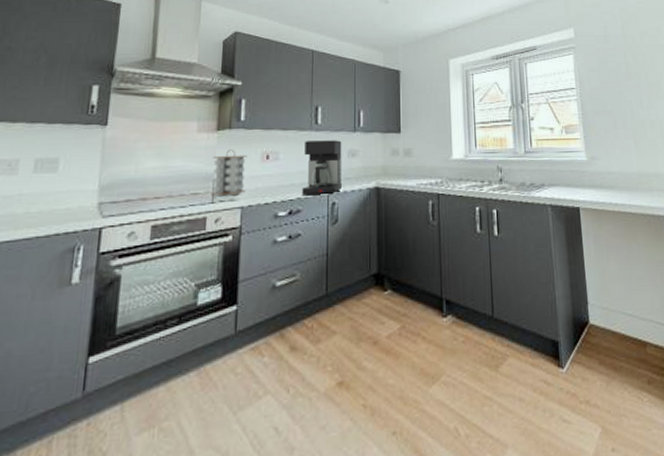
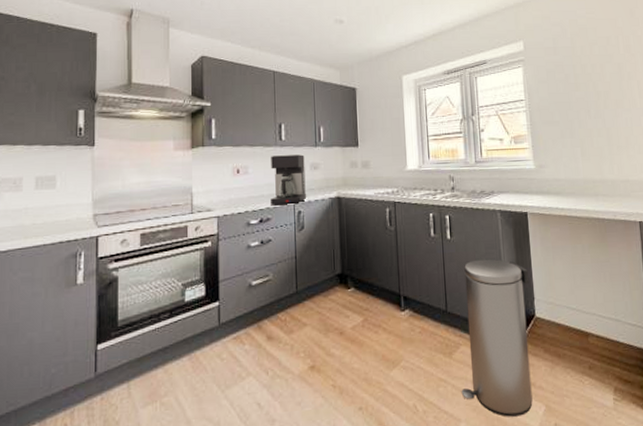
spice rack: present [211,149,248,196] -> none [190,165,221,207]
pedal bin: none [508,258,587,442] -> present [461,259,533,417]

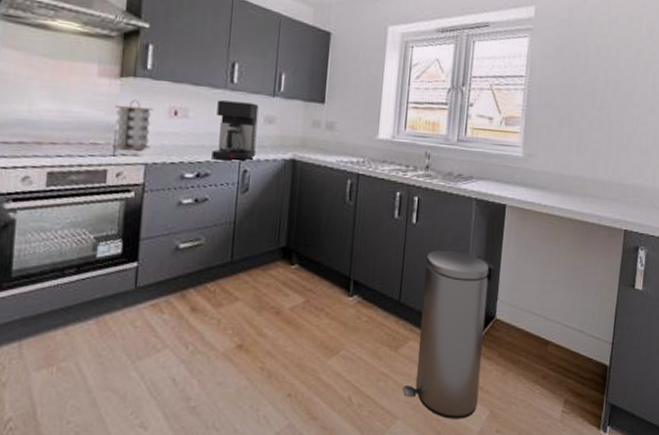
spice rack: none [190,165,221,207] -> present [112,100,154,151]

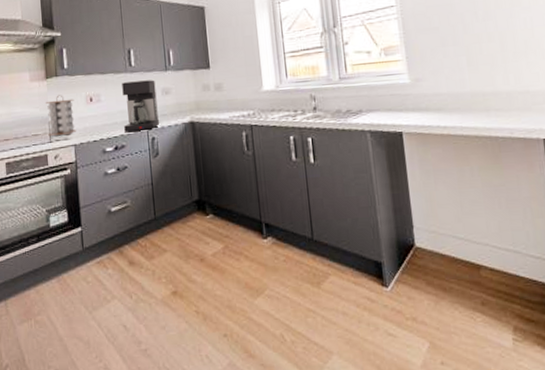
pedal bin: present [402,250,496,419] -> none [330,183,414,352]

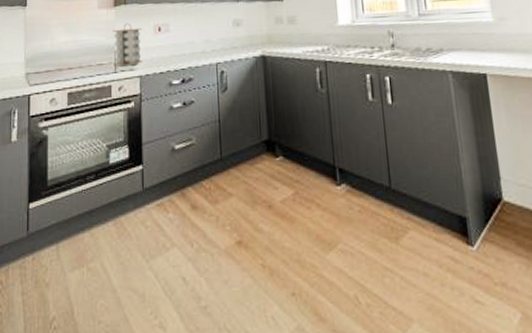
coffee maker: present [122,80,160,133] -> none [192,10,230,65]

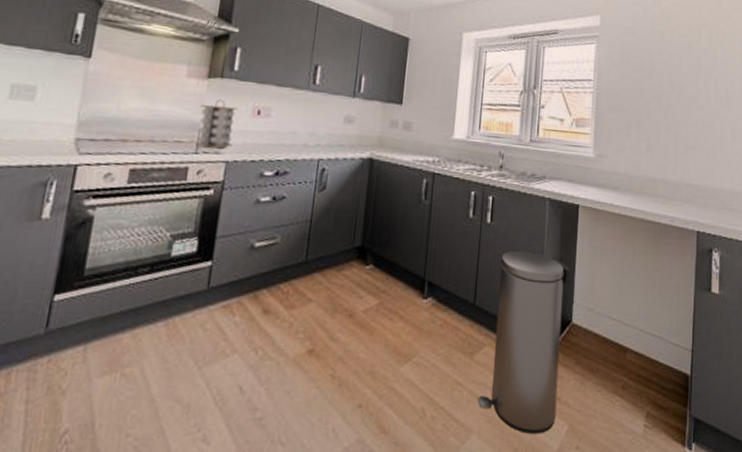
pedal bin: none [410,128,504,323] -> present [477,250,571,434]

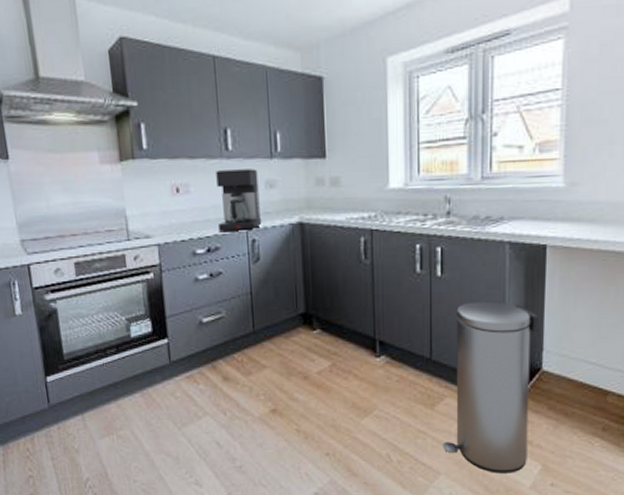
spice rack: present [195,99,238,149] -> none [121,182,161,233]
coffee maker: none [291,100,339,160] -> present [216,169,262,232]

